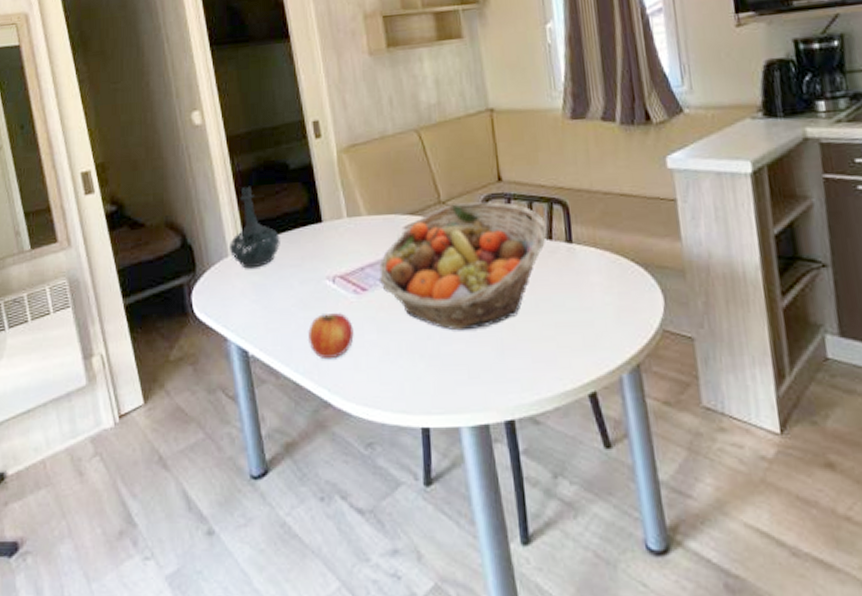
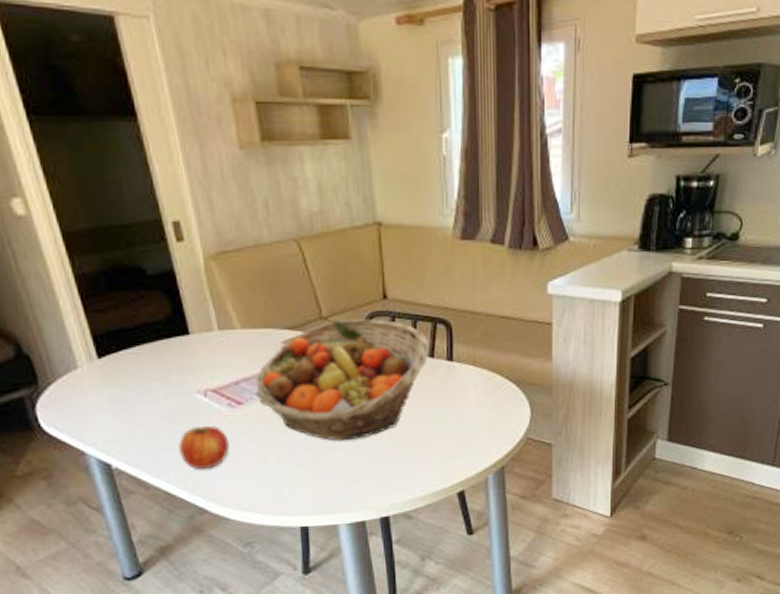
bottle: present [228,186,280,269] -> none [77,292,141,382]

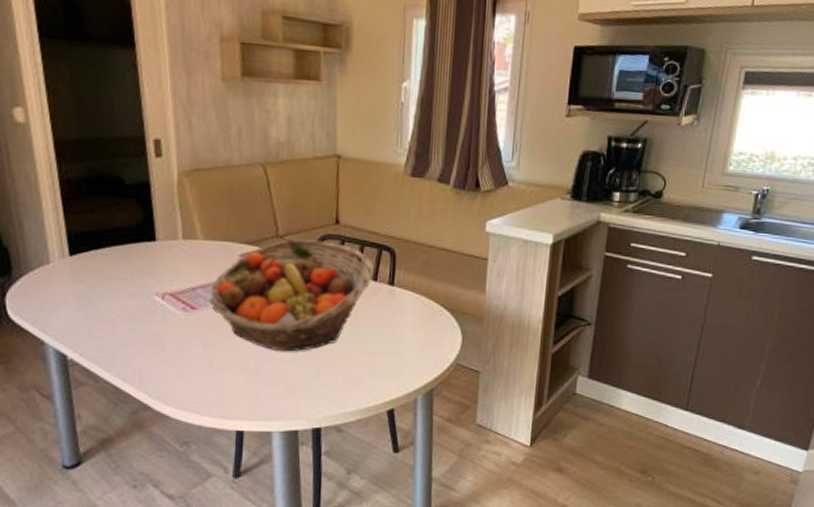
apple: present [178,426,230,470] -> none [131,327,179,368]

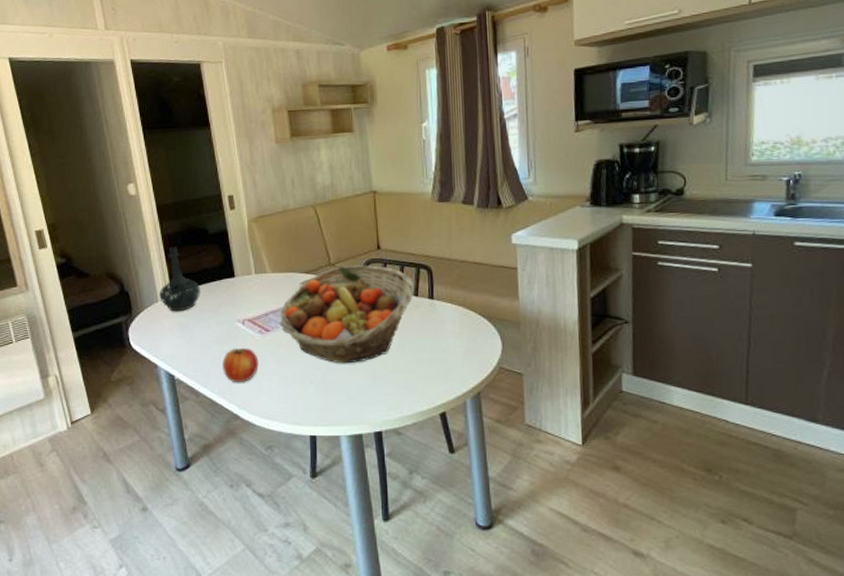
bottle: none [50,195,109,278] -> present [158,246,201,312]
apple: none [131,327,179,368] -> present [221,348,259,383]

